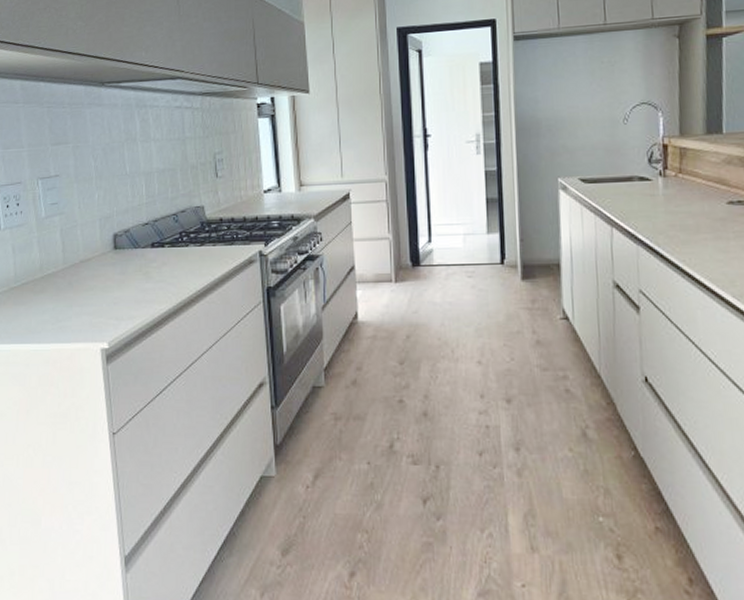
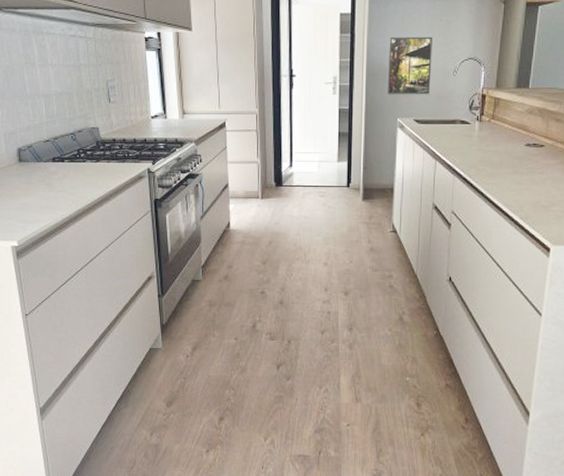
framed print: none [540,81,596,151] -> present [388,36,432,95]

